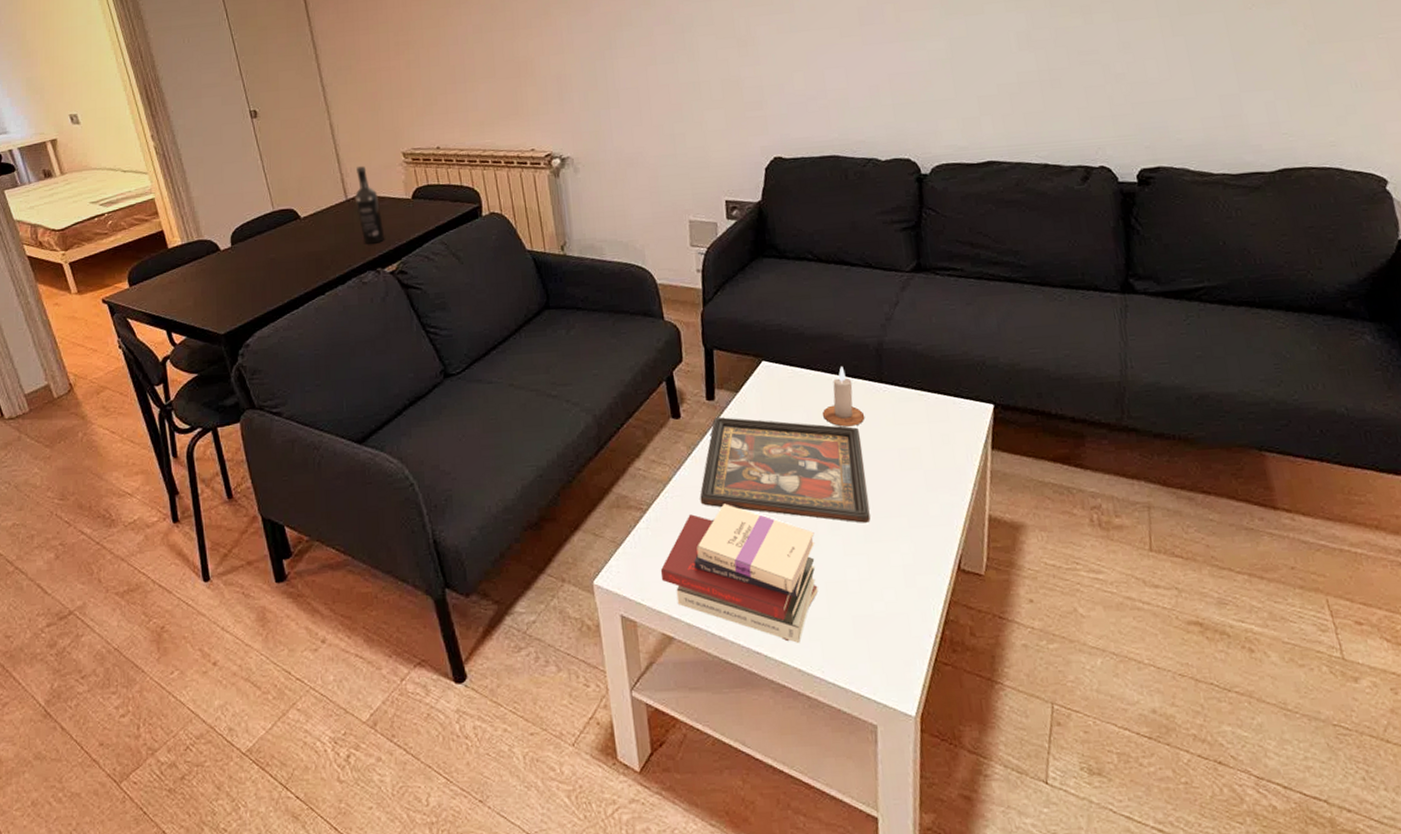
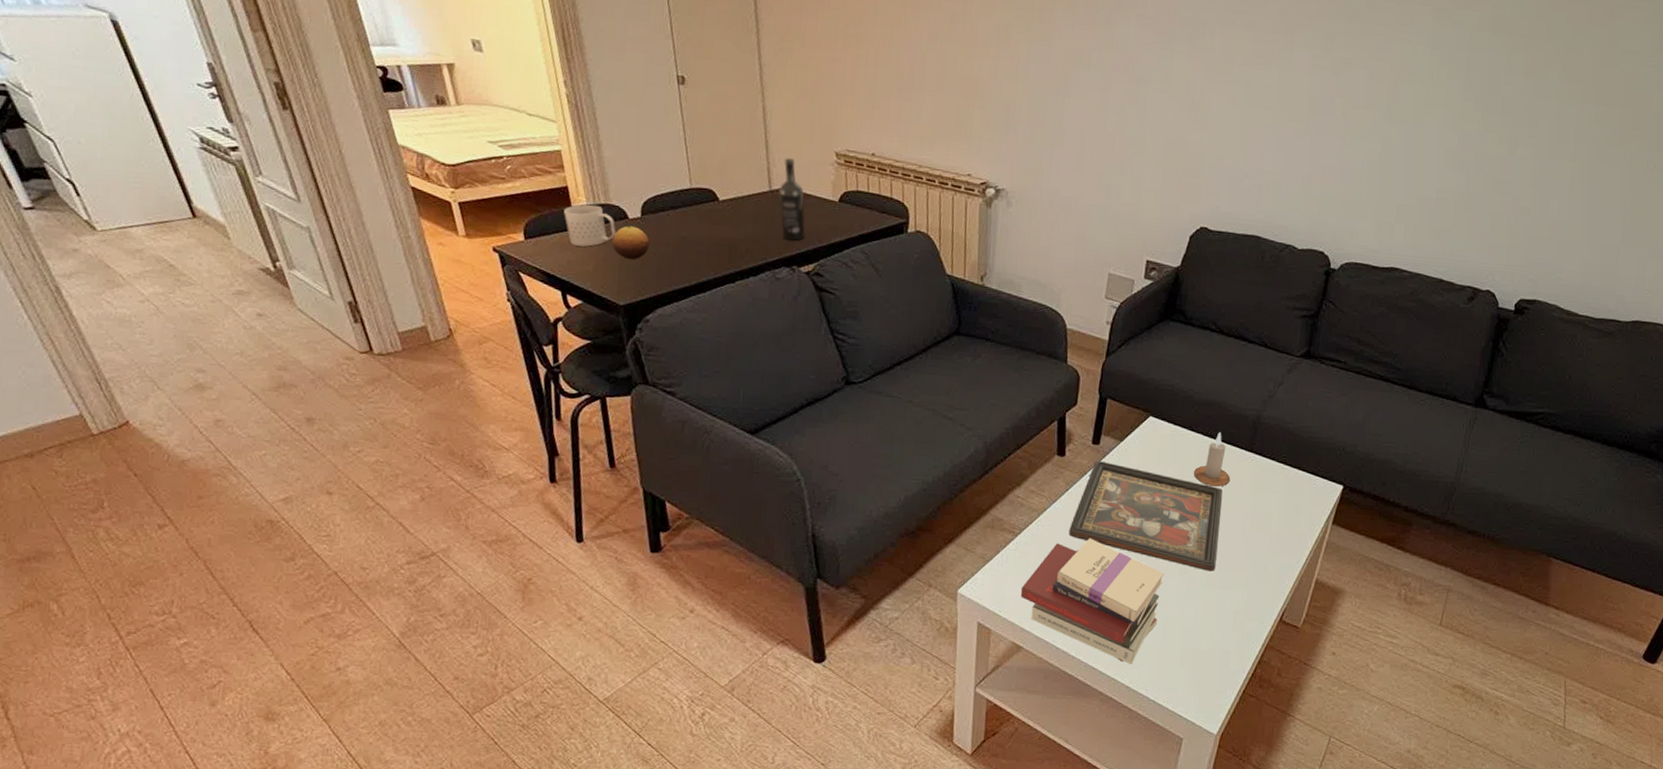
mug: none [162,243,211,285] -> present [564,204,616,247]
fruit: none [208,256,242,289] -> present [612,225,650,260]

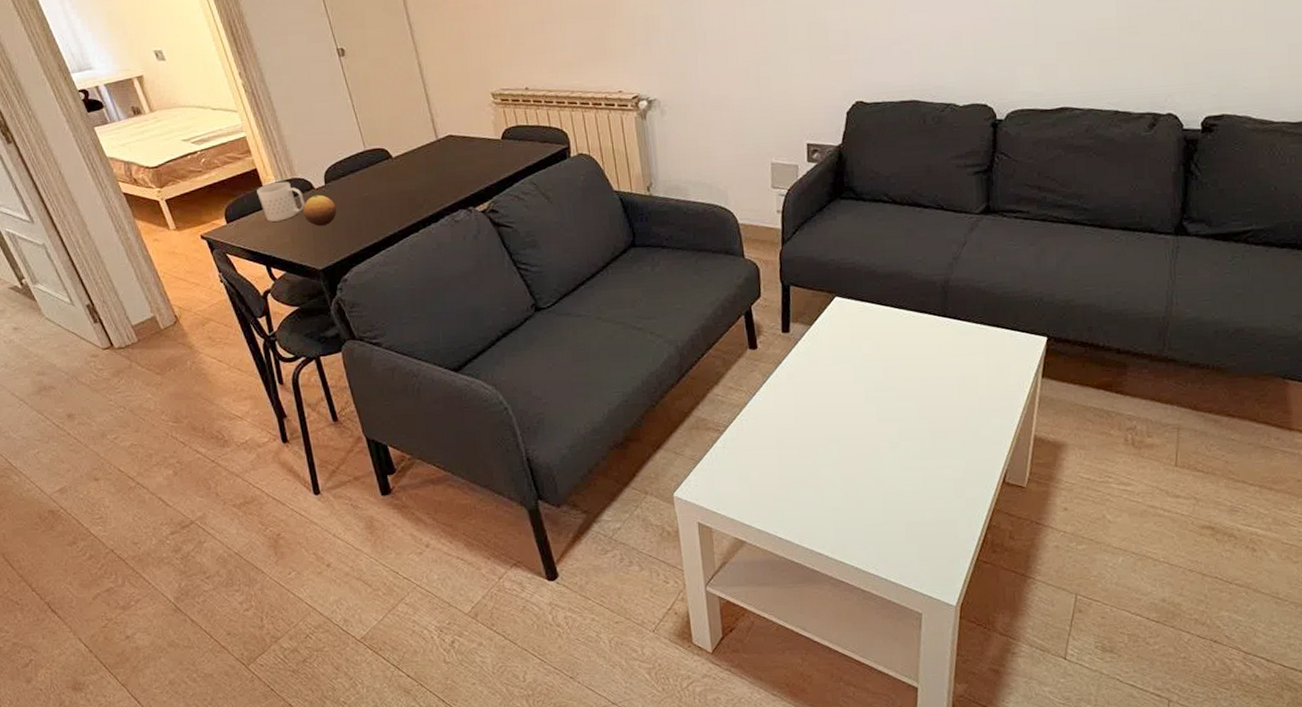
wine bottle: present [778,157,806,242] -> none [444,105,476,184]
books: present [1020,538,1164,664] -> none [734,425,877,546]
decorative tray: present [1068,461,1223,572] -> none [773,348,927,443]
candle: present [1194,432,1231,487] -> none [889,302,928,357]

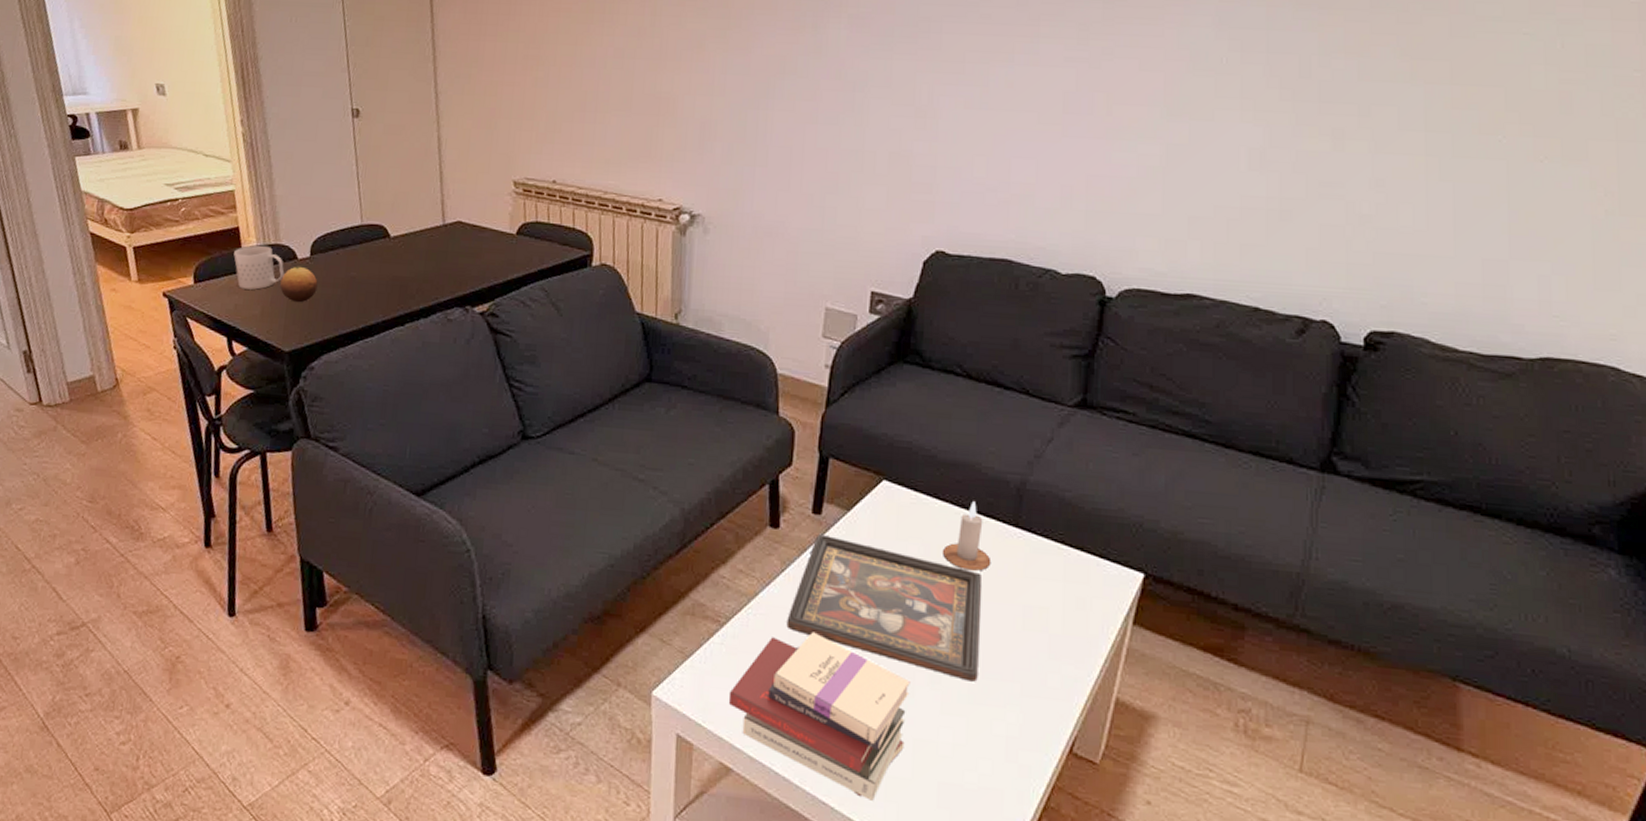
books: none [734,425,877,546] -> present [728,632,910,801]
decorative tray: none [773,348,927,443] -> present [786,535,981,682]
candle: none [889,302,928,357] -> present [943,501,992,571]

